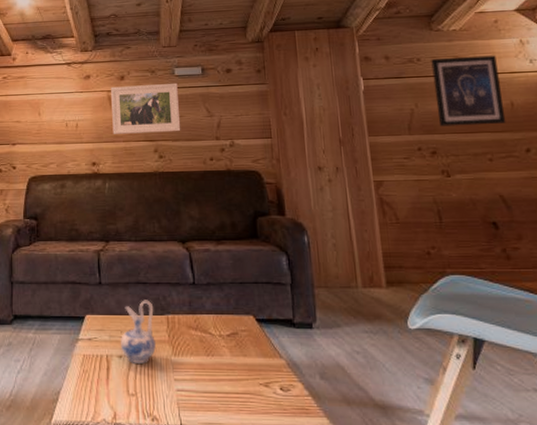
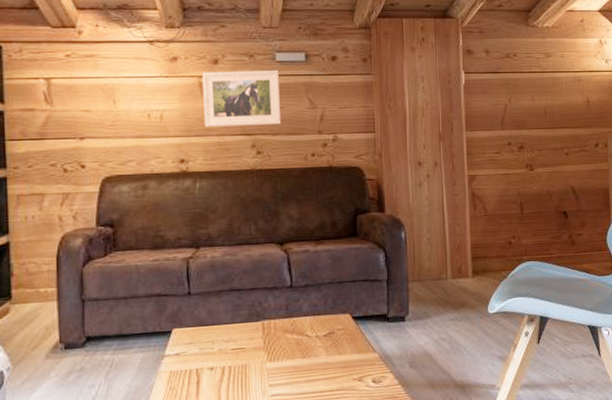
ceramic pitcher: present [120,300,157,364] -> none [211,307,251,374]
wall art: present [431,55,506,127] -> none [525,54,582,122]

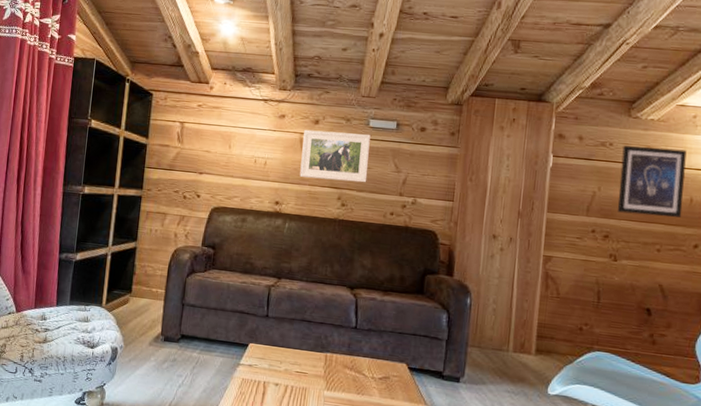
wall art: none [525,54,582,122] -> present [617,146,687,218]

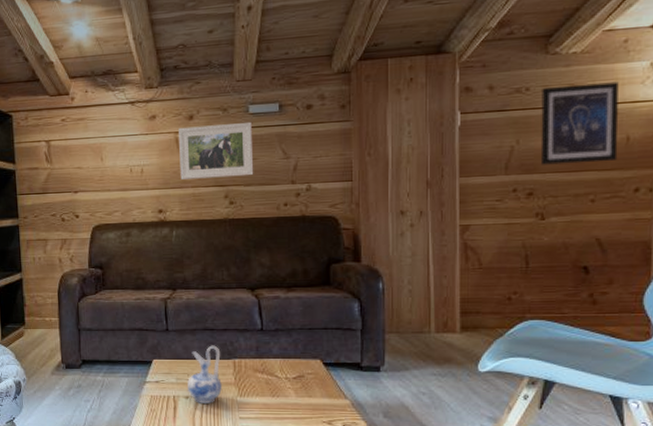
ceramic pitcher: none [277,336,315,394] -> present [187,345,223,404]

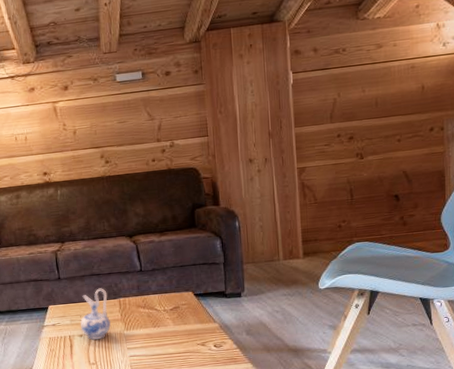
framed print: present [179,121,254,180] -> none [56,89,125,144]
wall art: present [540,81,619,165] -> none [355,40,416,113]

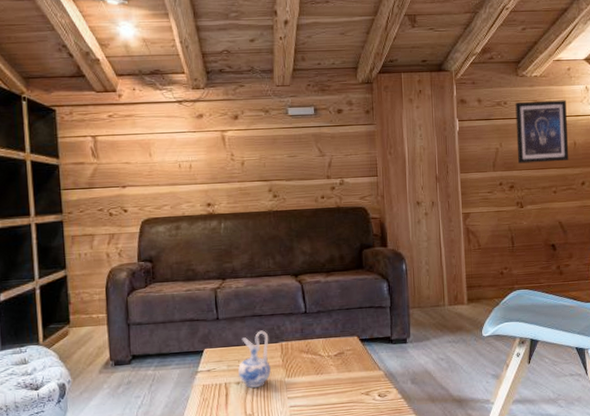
wall art: none [355,40,416,113] -> present [515,100,569,164]

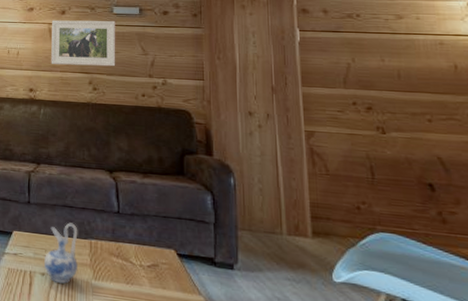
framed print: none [225,122,294,175] -> present [51,20,116,67]
wall art: present [515,100,569,164] -> none [371,15,449,86]

